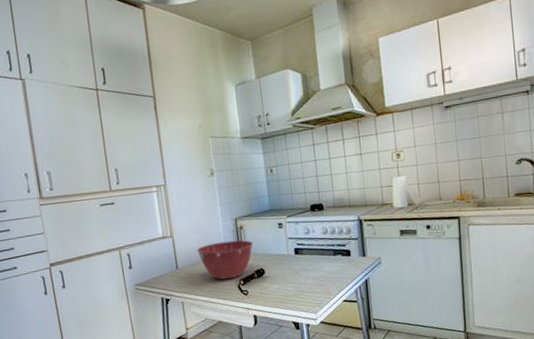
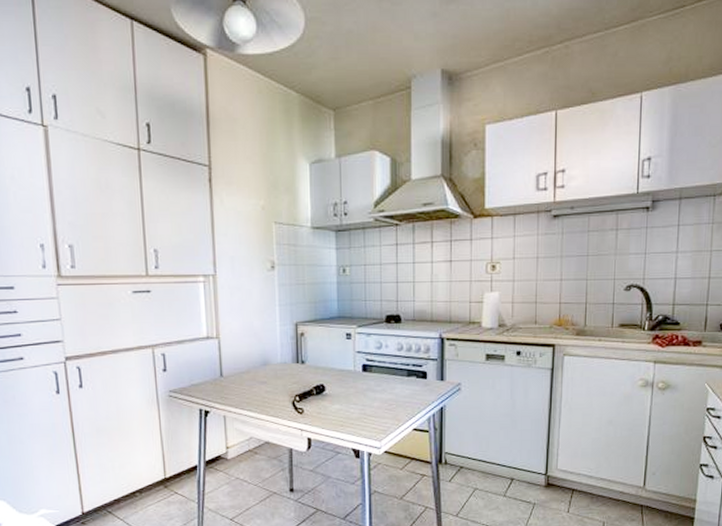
mixing bowl: present [197,240,253,280] -> none [247,349,314,394]

